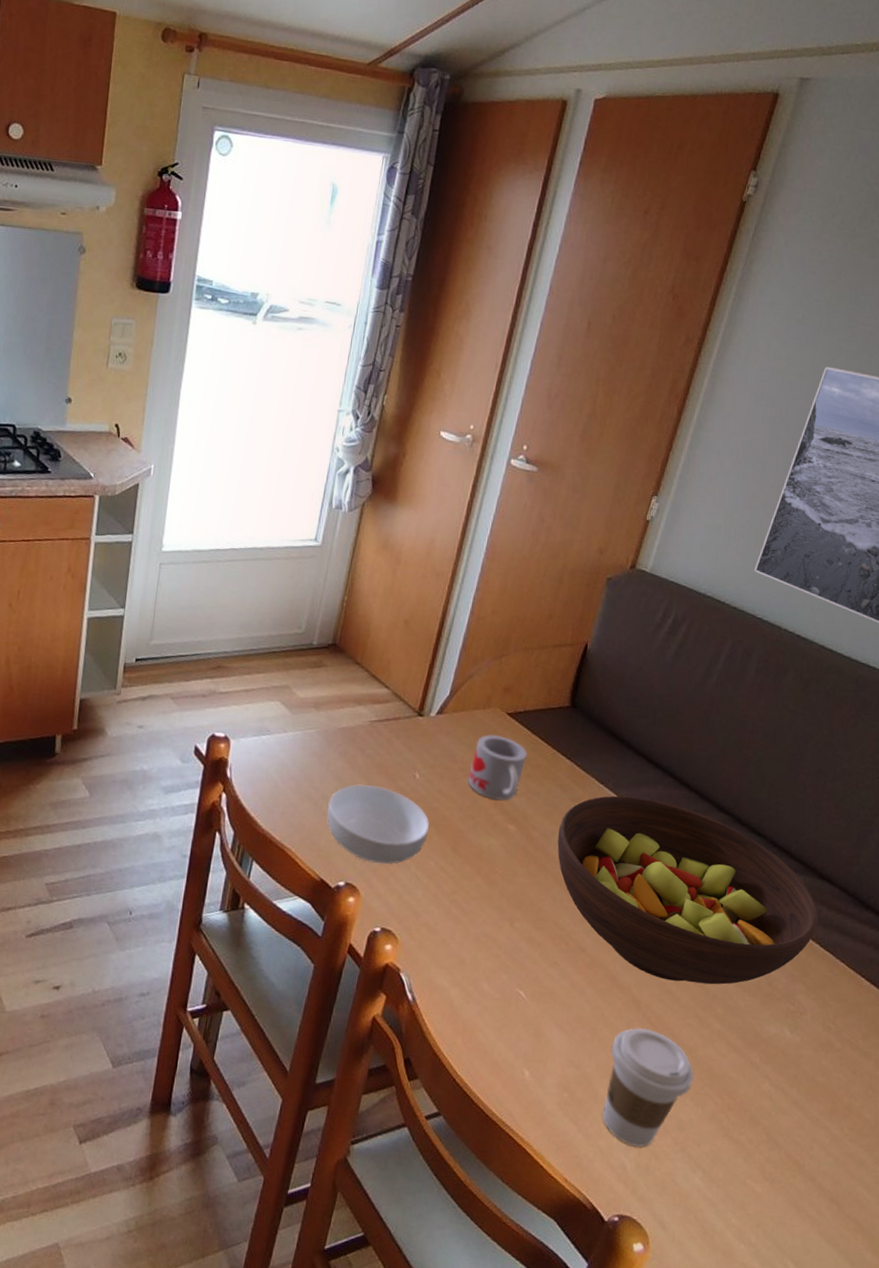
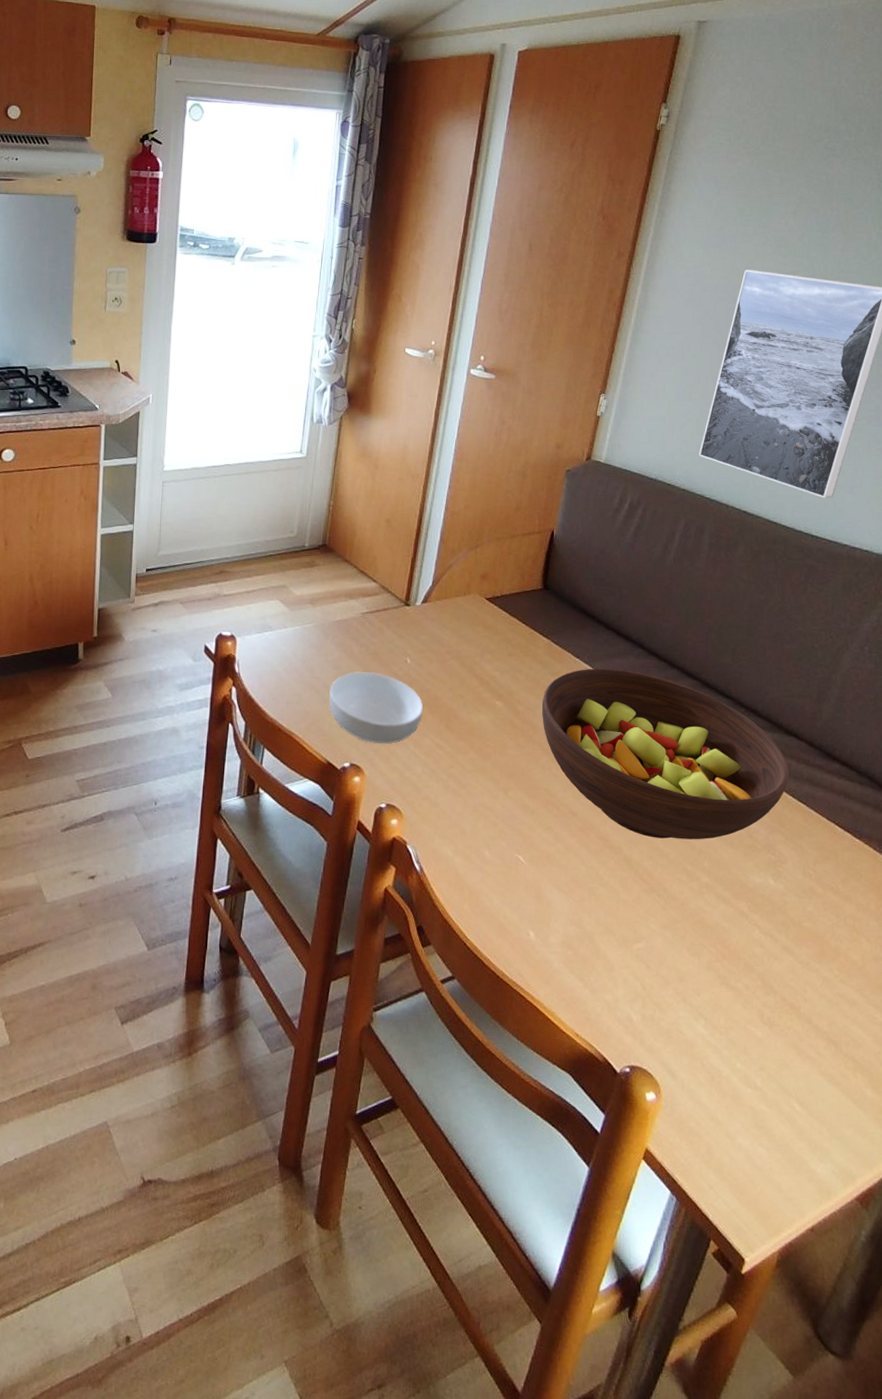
mug: present [467,734,528,801] -> none [454,619,508,679]
coffee cup: present [602,1027,694,1147] -> none [606,884,688,999]

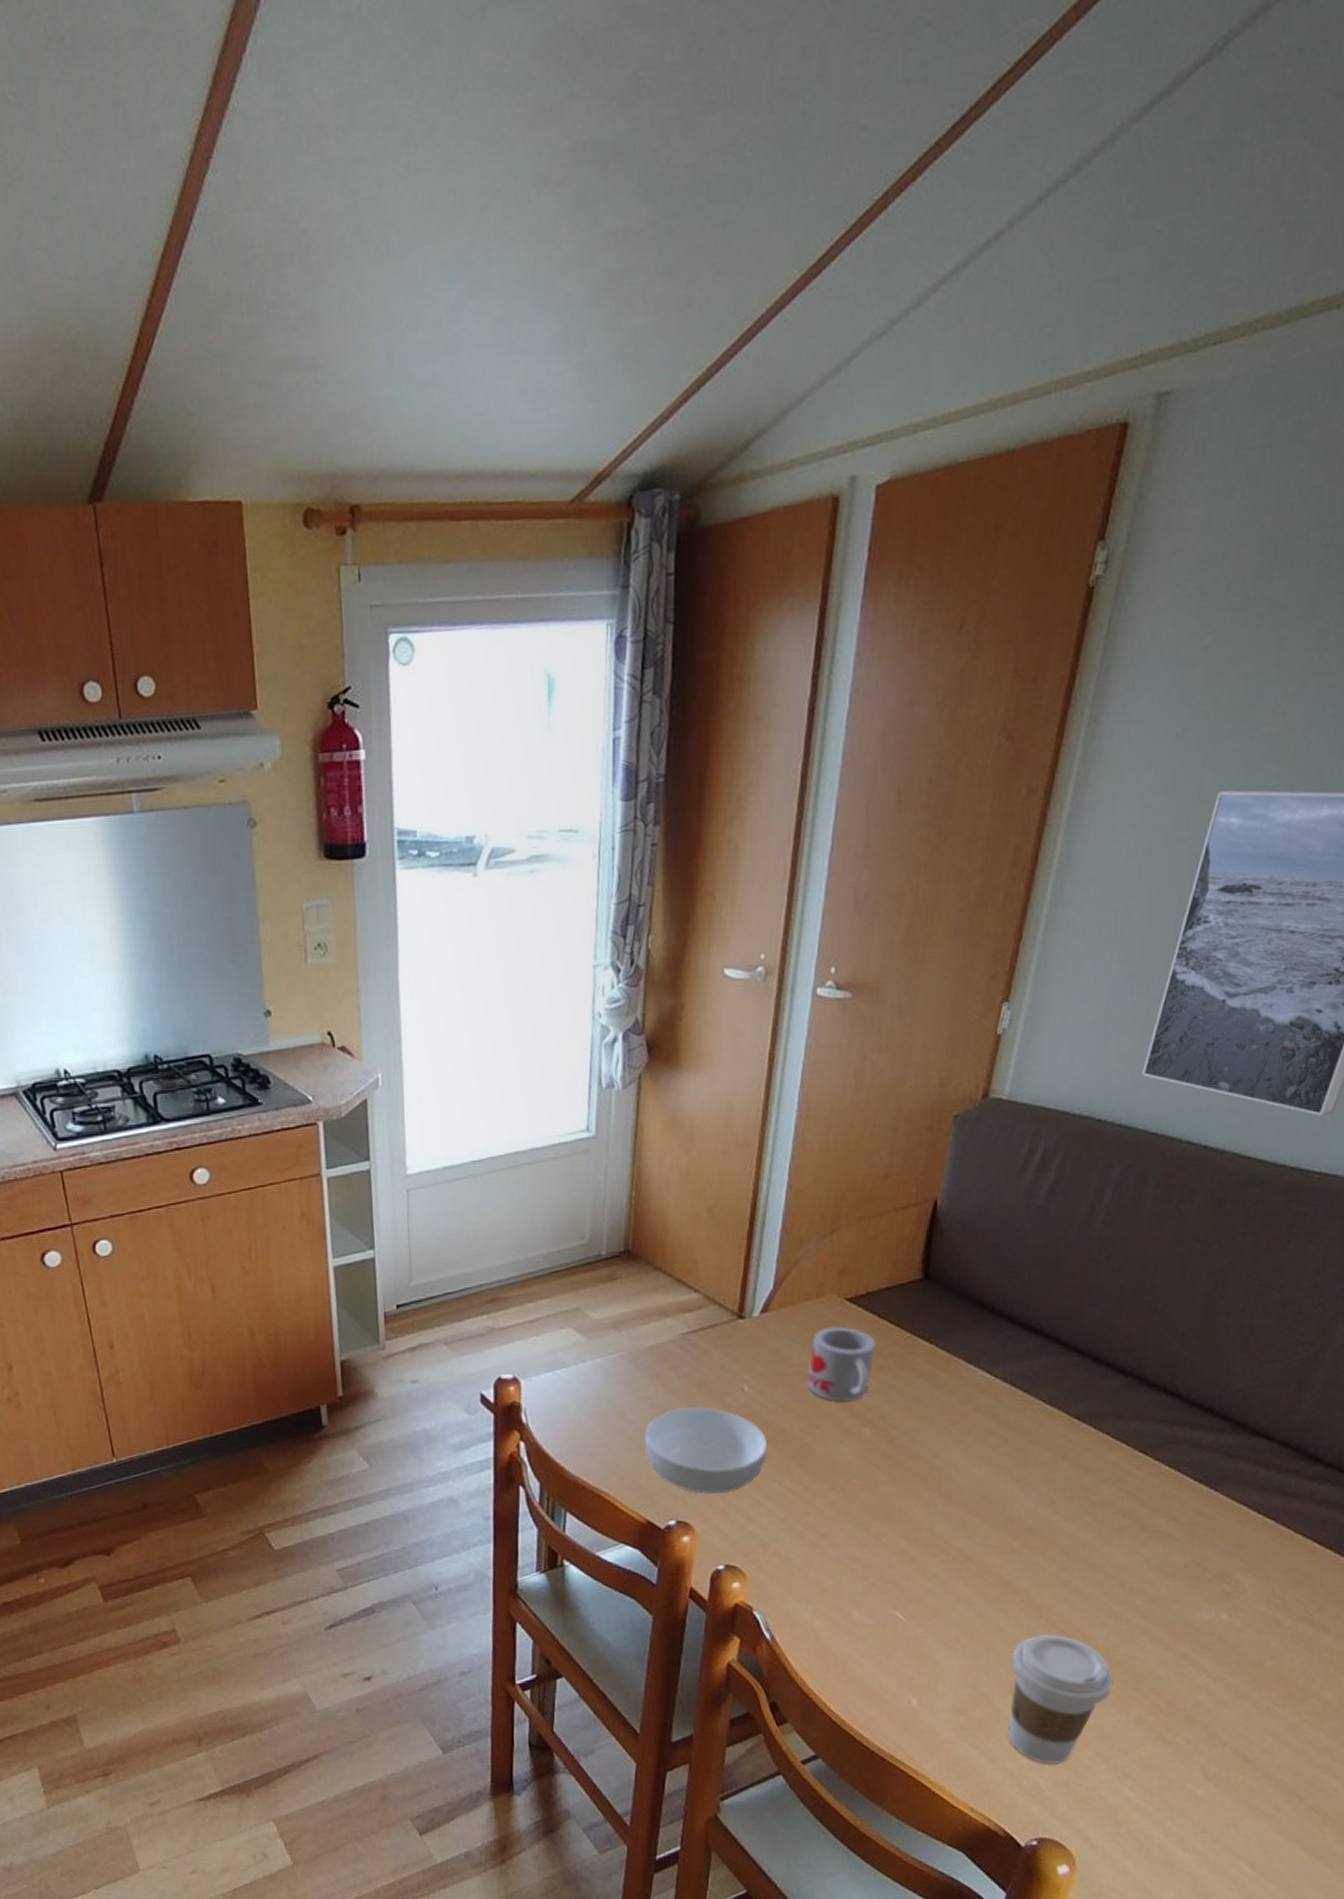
mug: none [454,619,508,679] -> present [806,1326,877,1402]
fruit bowl: present [542,668,790,840] -> none [924,1373,1255,1577]
coffee cup: none [606,884,688,999] -> present [1008,1633,1114,1764]

